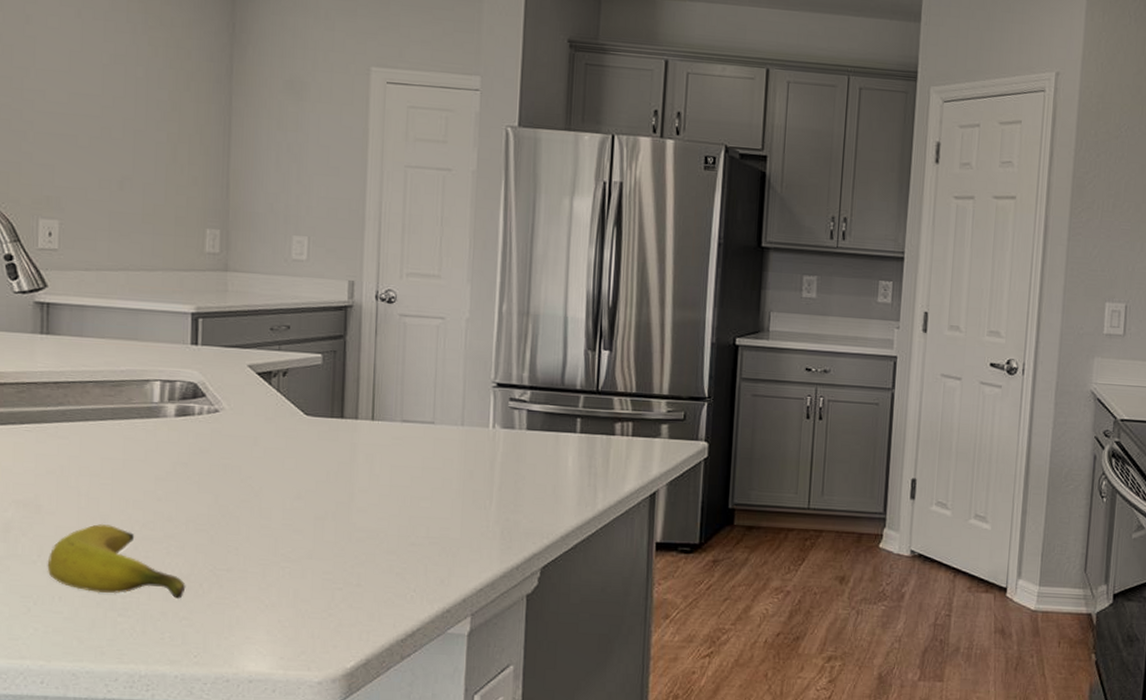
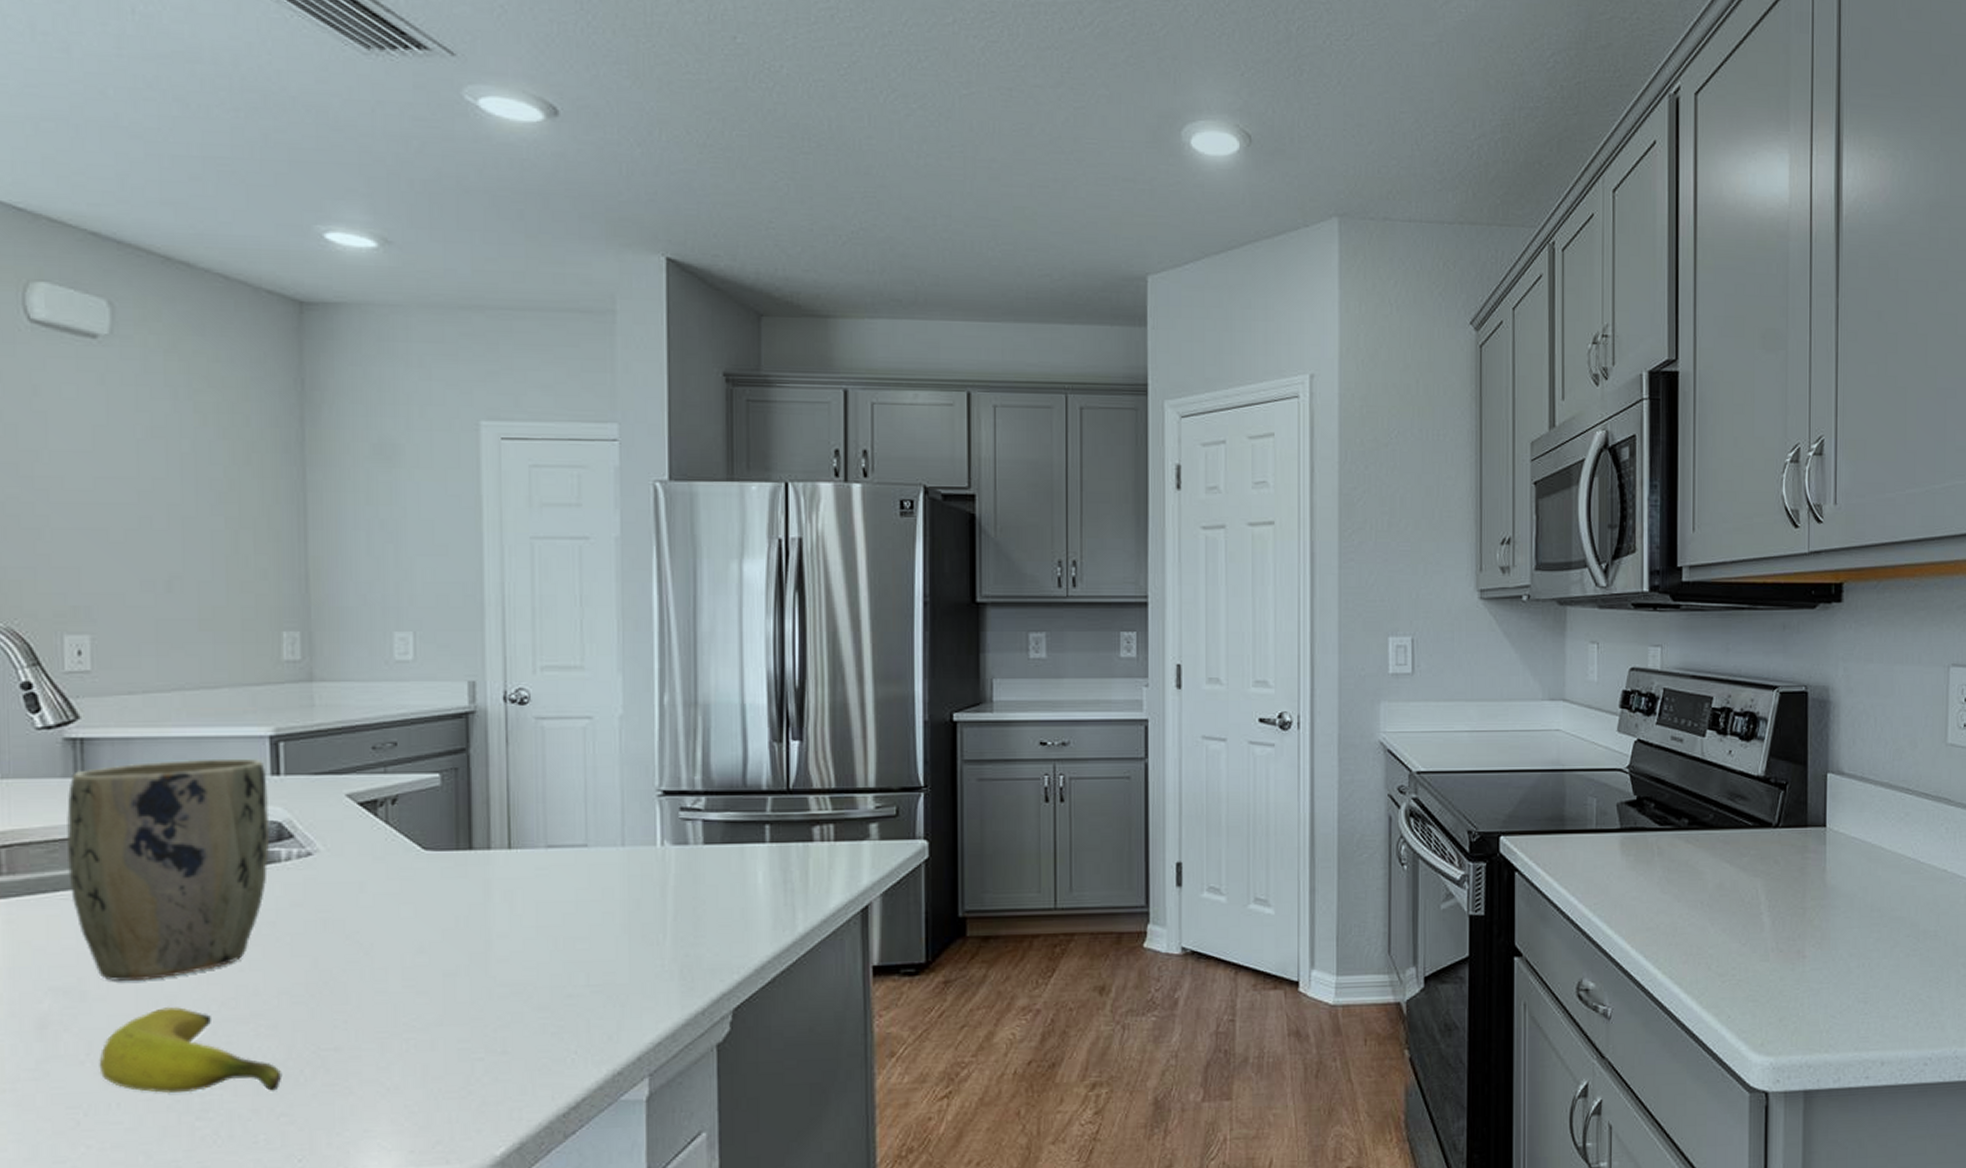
plant pot: none [31,326,188,501] -> present [66,758,270,981]

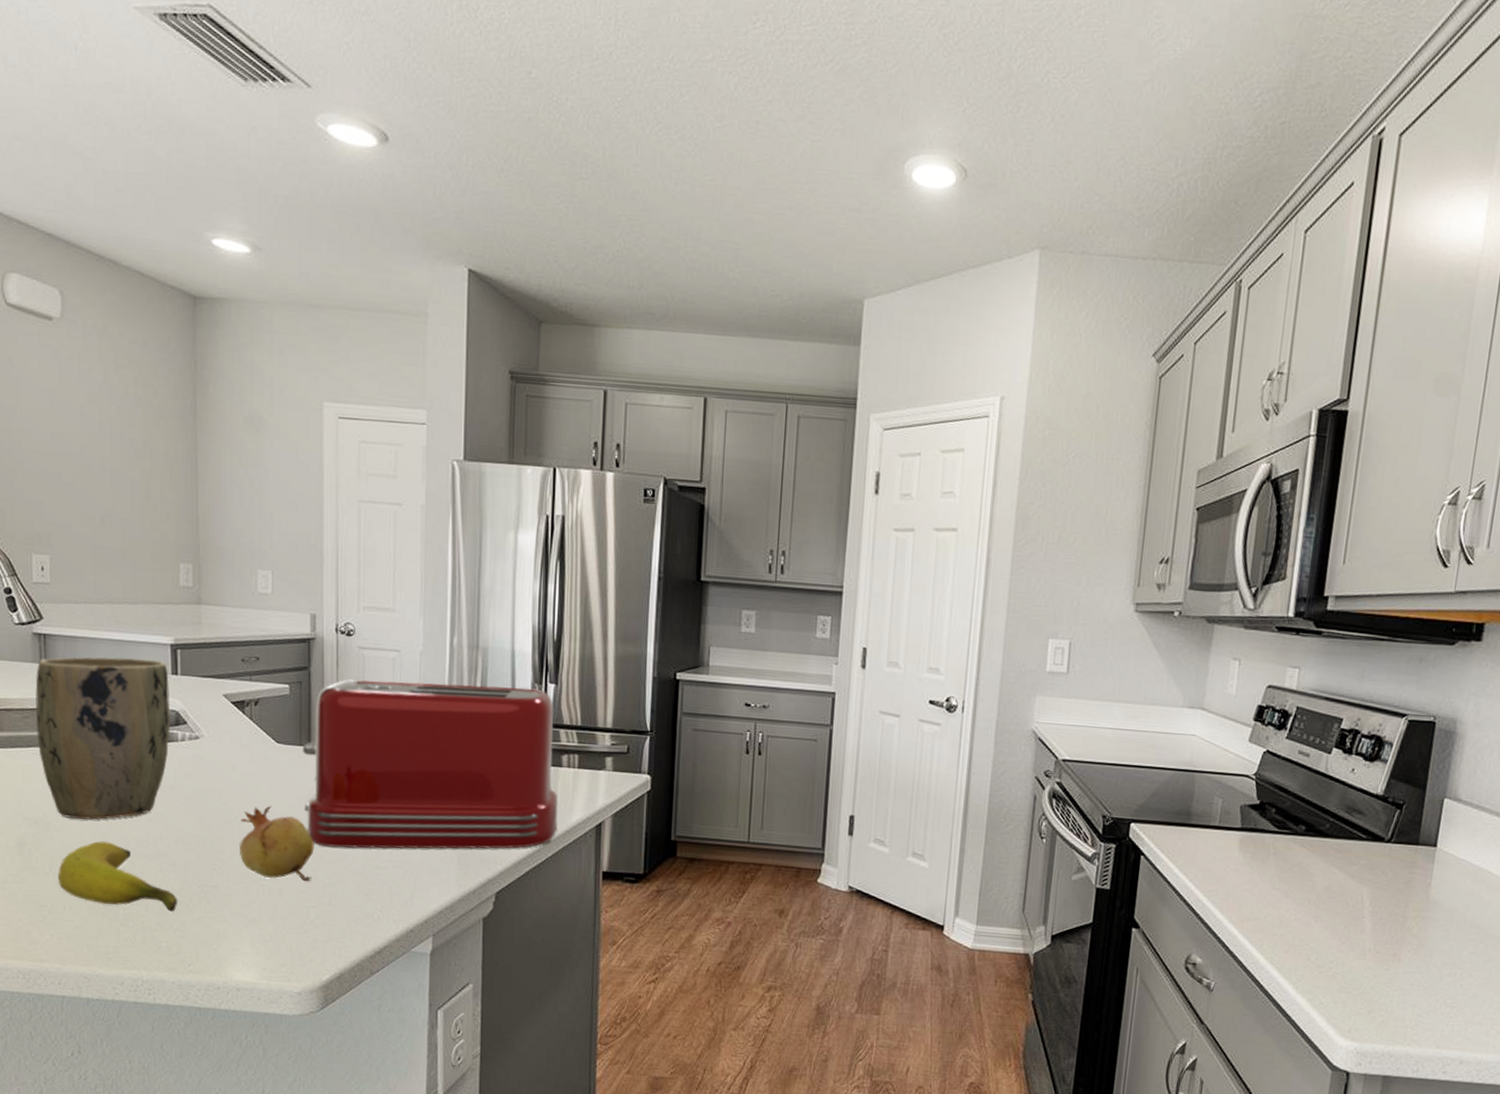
fruit: none [373,932,480,1029] -> present [240,805,314,882]
toaster: none [461,748,811,977] -> present [303,678,558,849]

